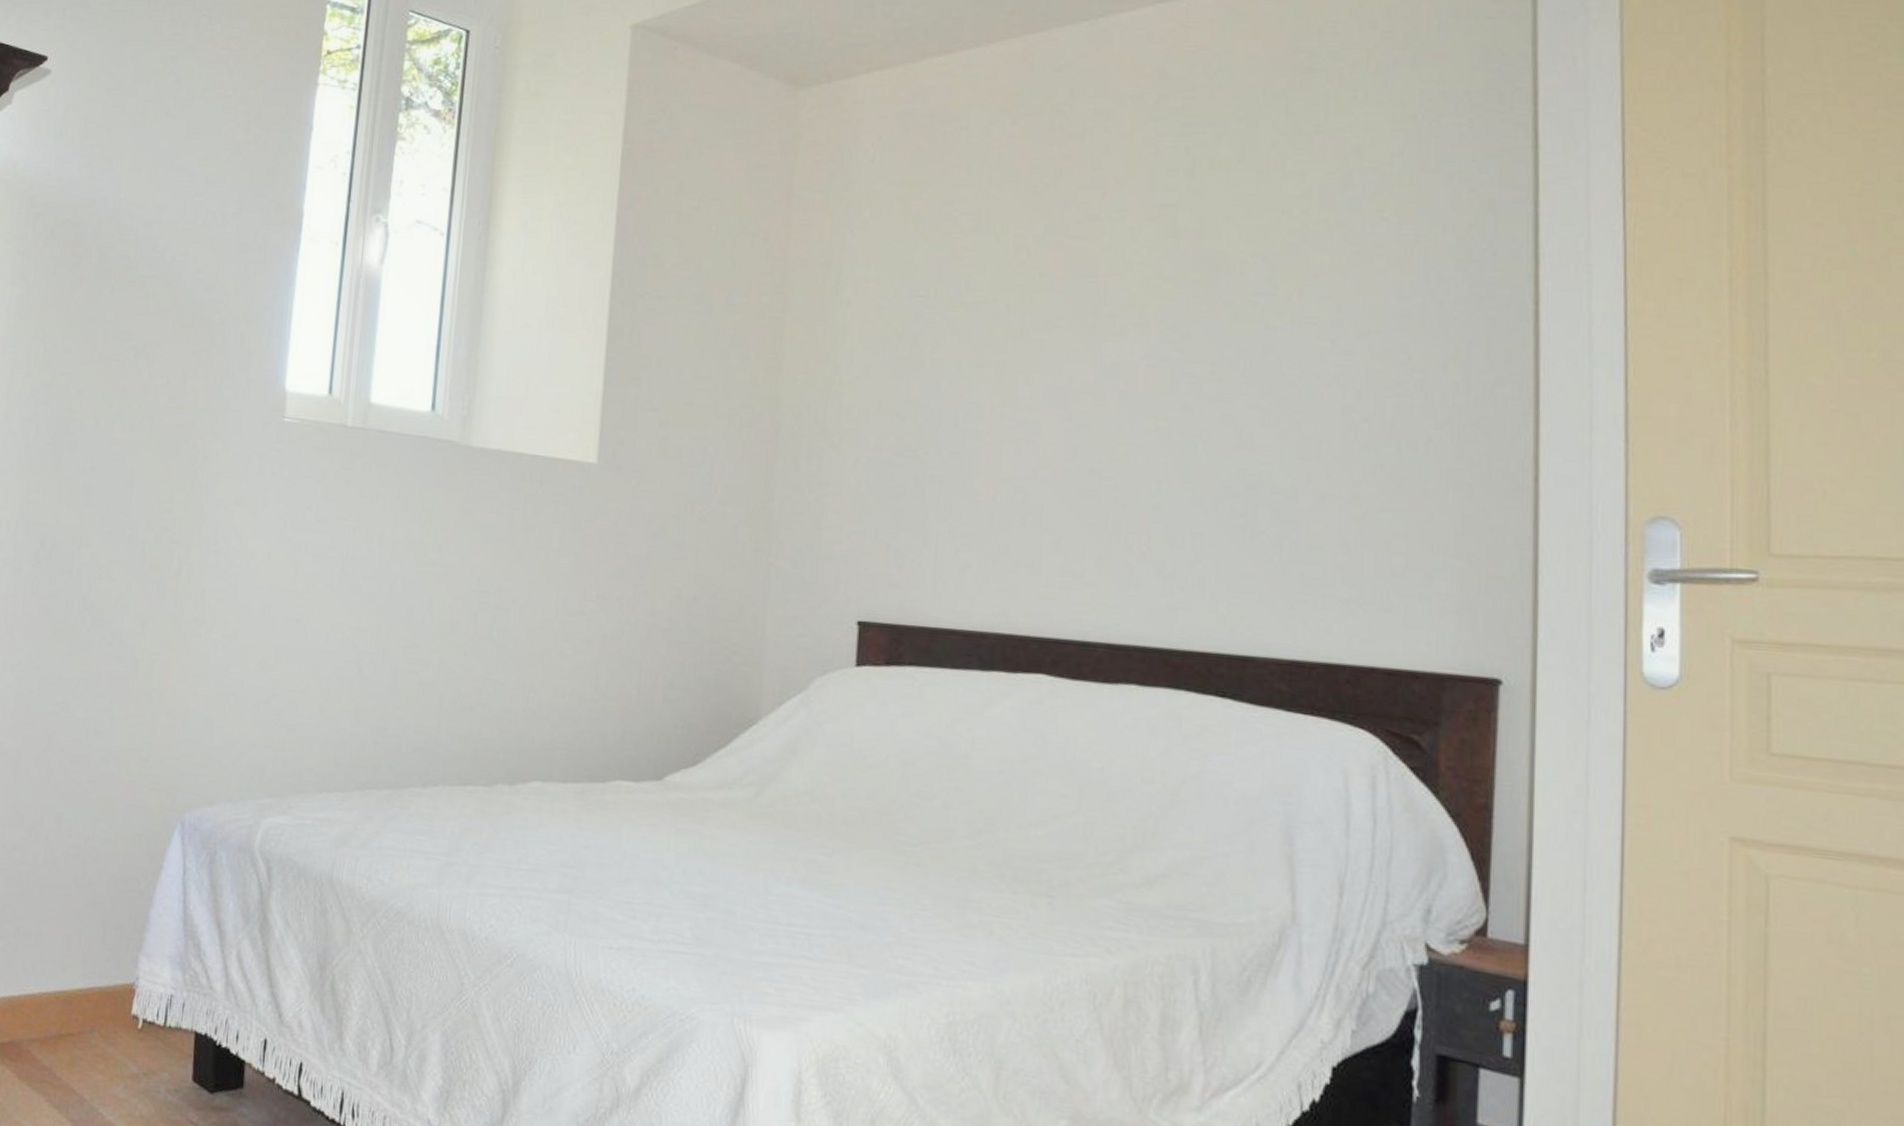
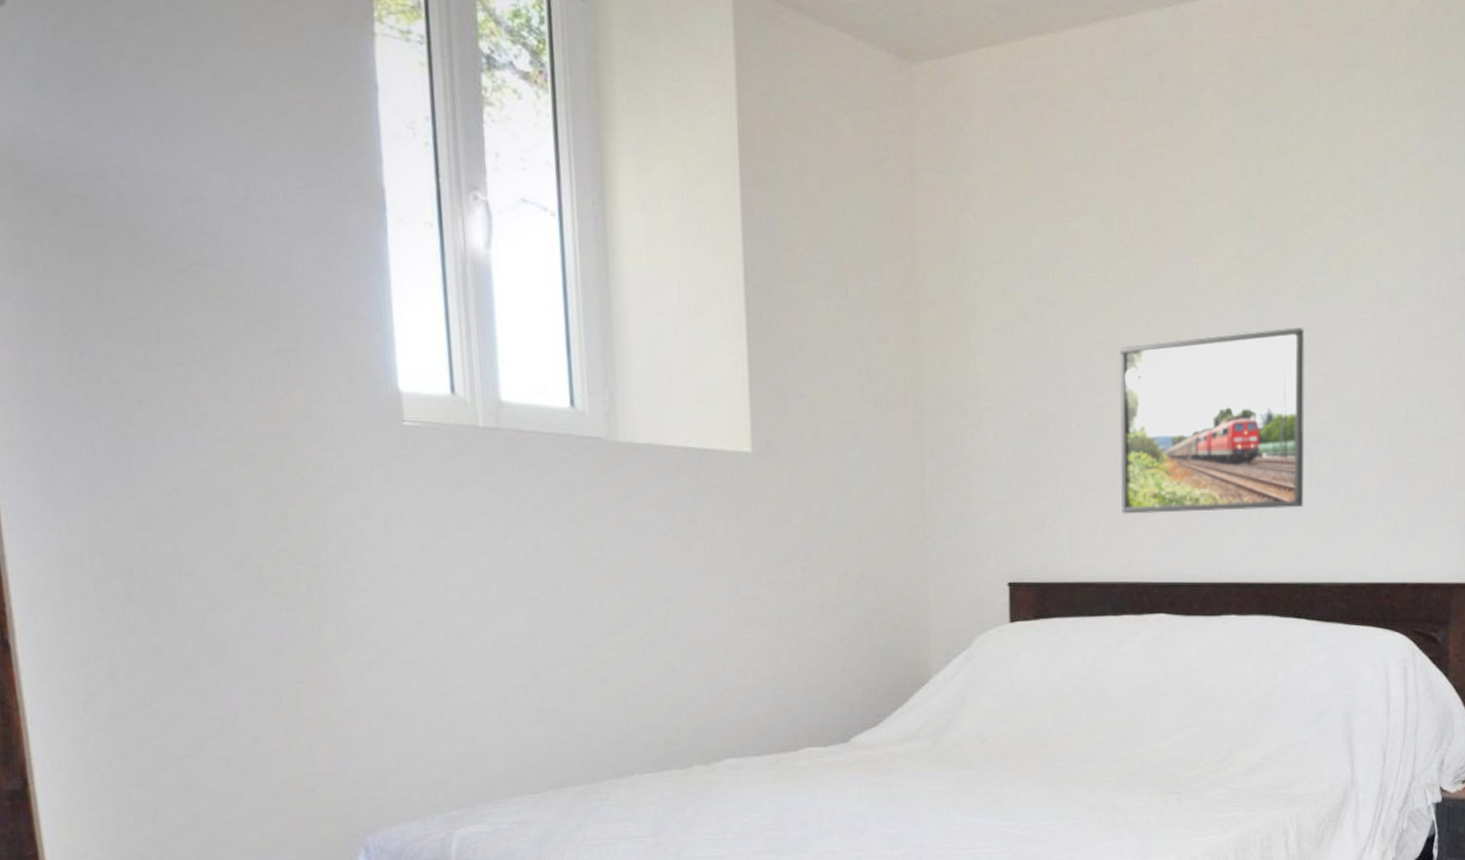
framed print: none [998,354,1240,563] -> present [1120,327,1305,514]

